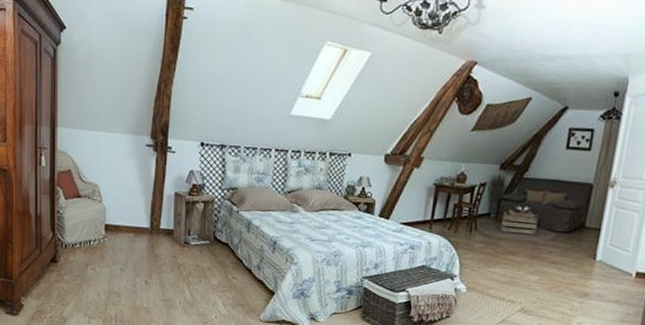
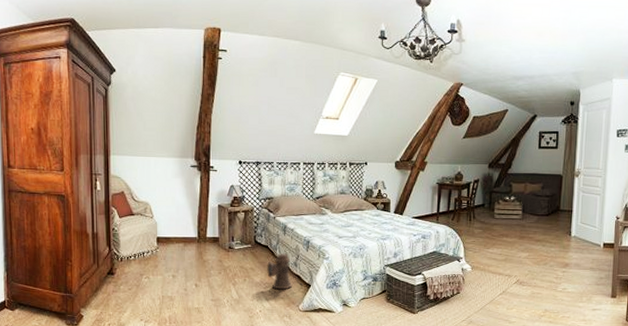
lantern: none [225,253,266,296] -> present [266,253,303,290]

